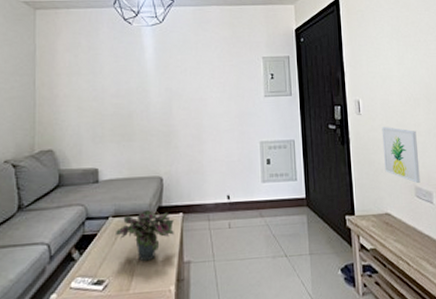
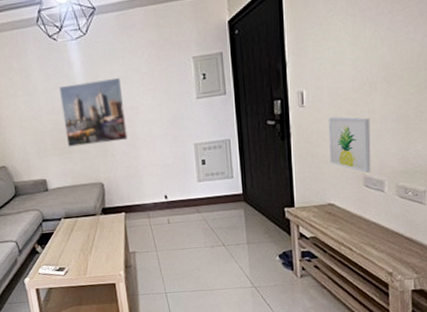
potted plant: present [114,209,174,262] -> none [68,211,119,253]
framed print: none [128,67,193,134] -> present [59,77,128,147]

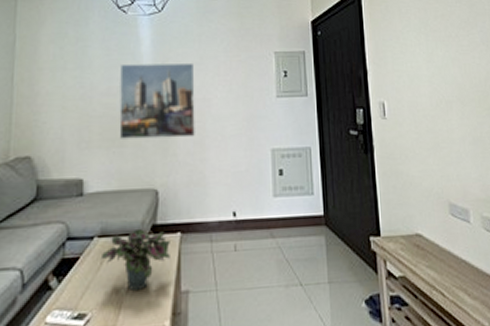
potted plant: none [68,211,119,253] -> present [100,228,170,292]
wall art: present [328,116,371,173] -> none [410,133,455,199]

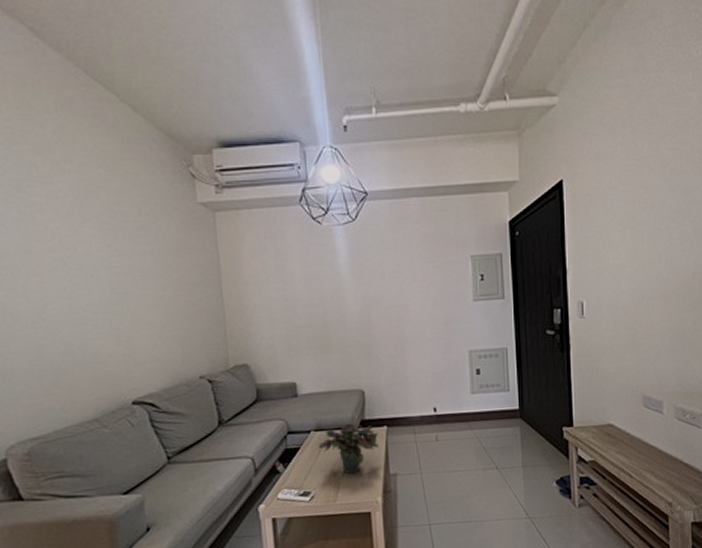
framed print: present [119,62,195,139] -> none [320,270,395,346]

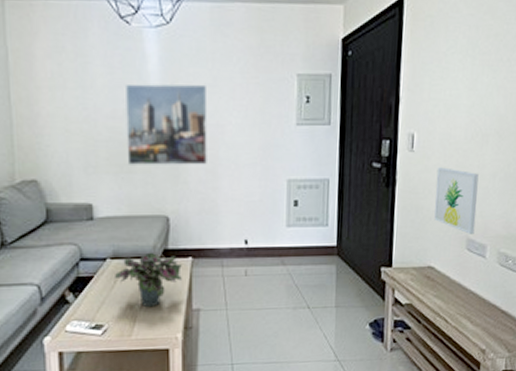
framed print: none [320,270,395,346] -> present [126,83,208,165]
wall art: none [608,330,650,392] -> present [434,167,479,234]

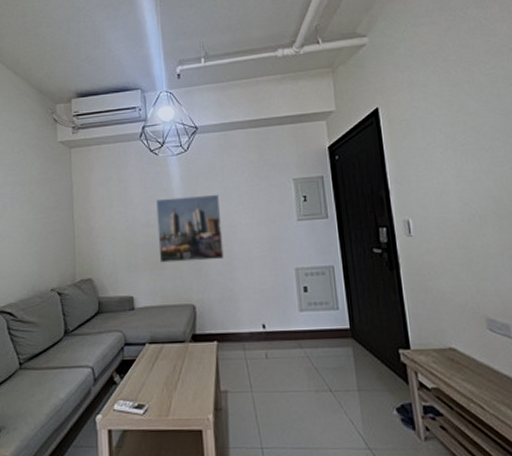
potted plant: present [113,252,182,308] -> none [152,337,209,389]
wall art: present [434,167,479,234] -> none [439,249,493,314]

